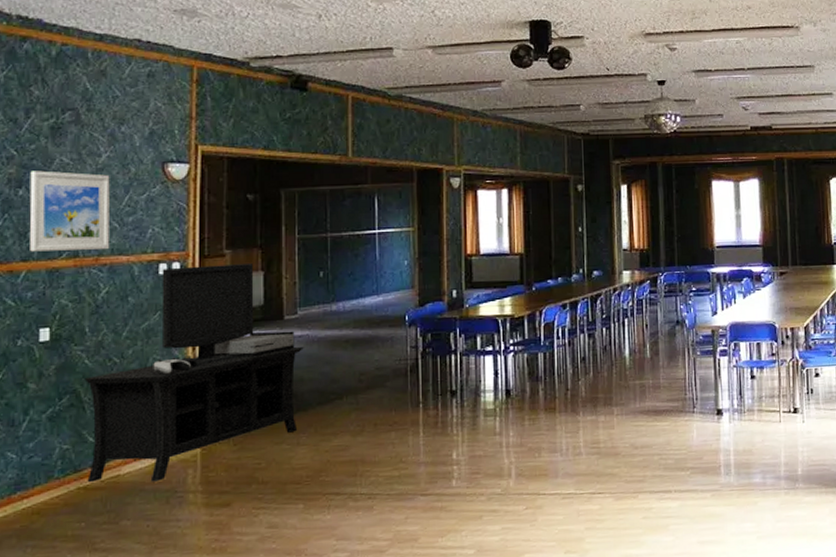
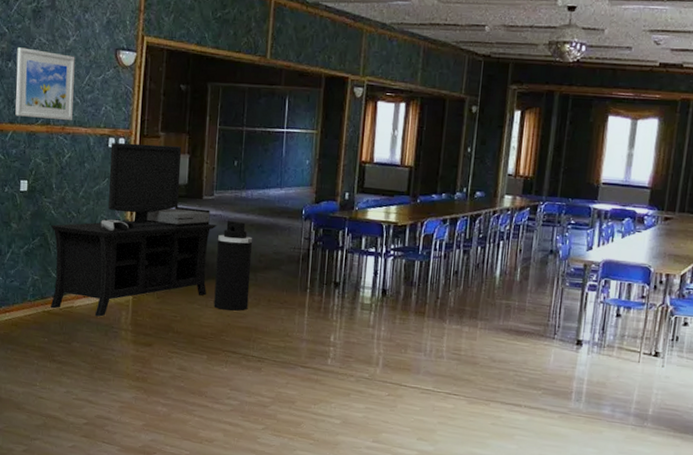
trash can: none [307,339,351,445] -> present [213,220,253,311]

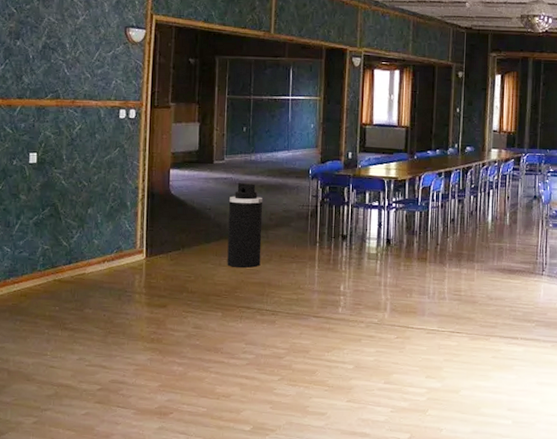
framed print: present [15,47,75,121] -> none [24,26,85,95]
media console: present [50,142,218,317] -> none [61,113,229,282]

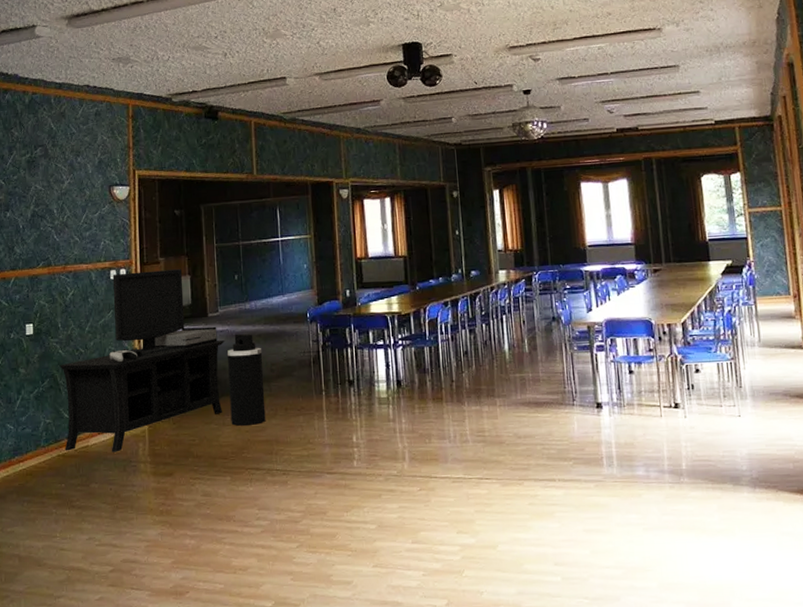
media console: none [61,113,229,282] -> present [59,269,226,453]

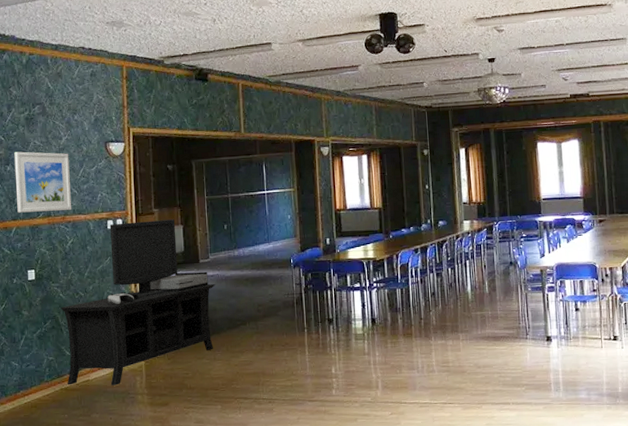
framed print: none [14,196,74,262] -> present [14,151,72,213]
trash can: present [228,333,266,426] -> none [218,278,253,360]

